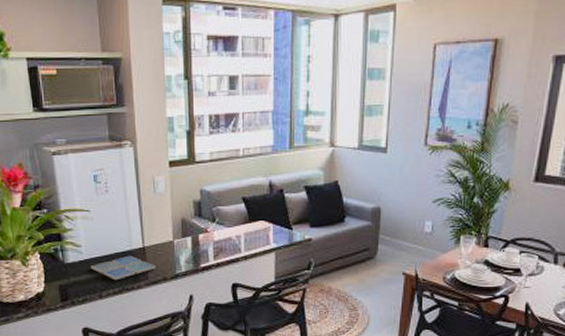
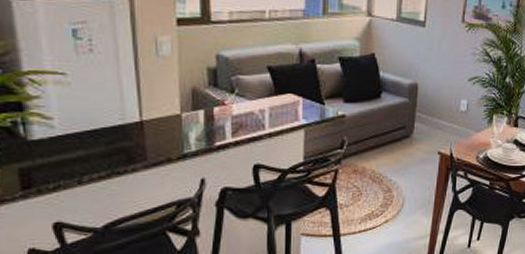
drink coaster: present [90,255,156,281] -> none [65,131,157,162]

